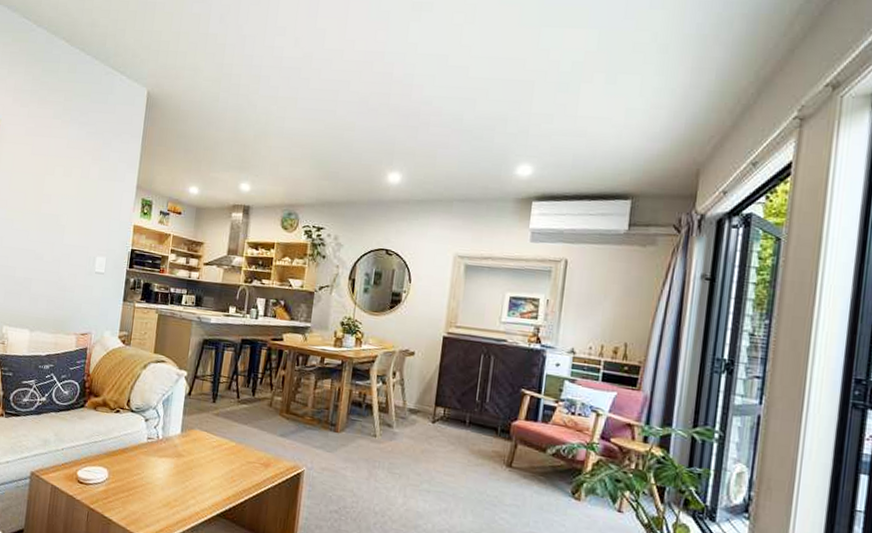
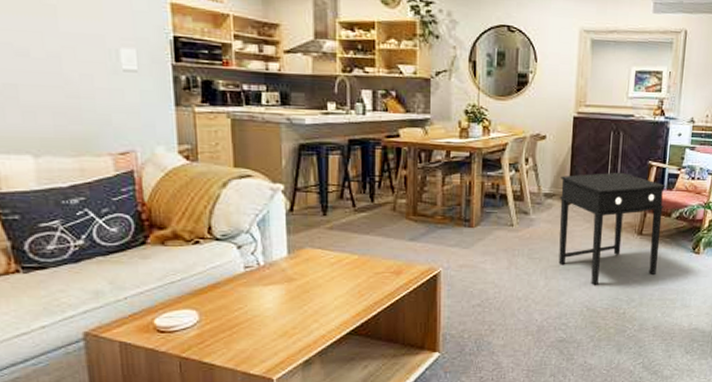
side table: none [419,393,541,515] -> present [558,172,666,286]

